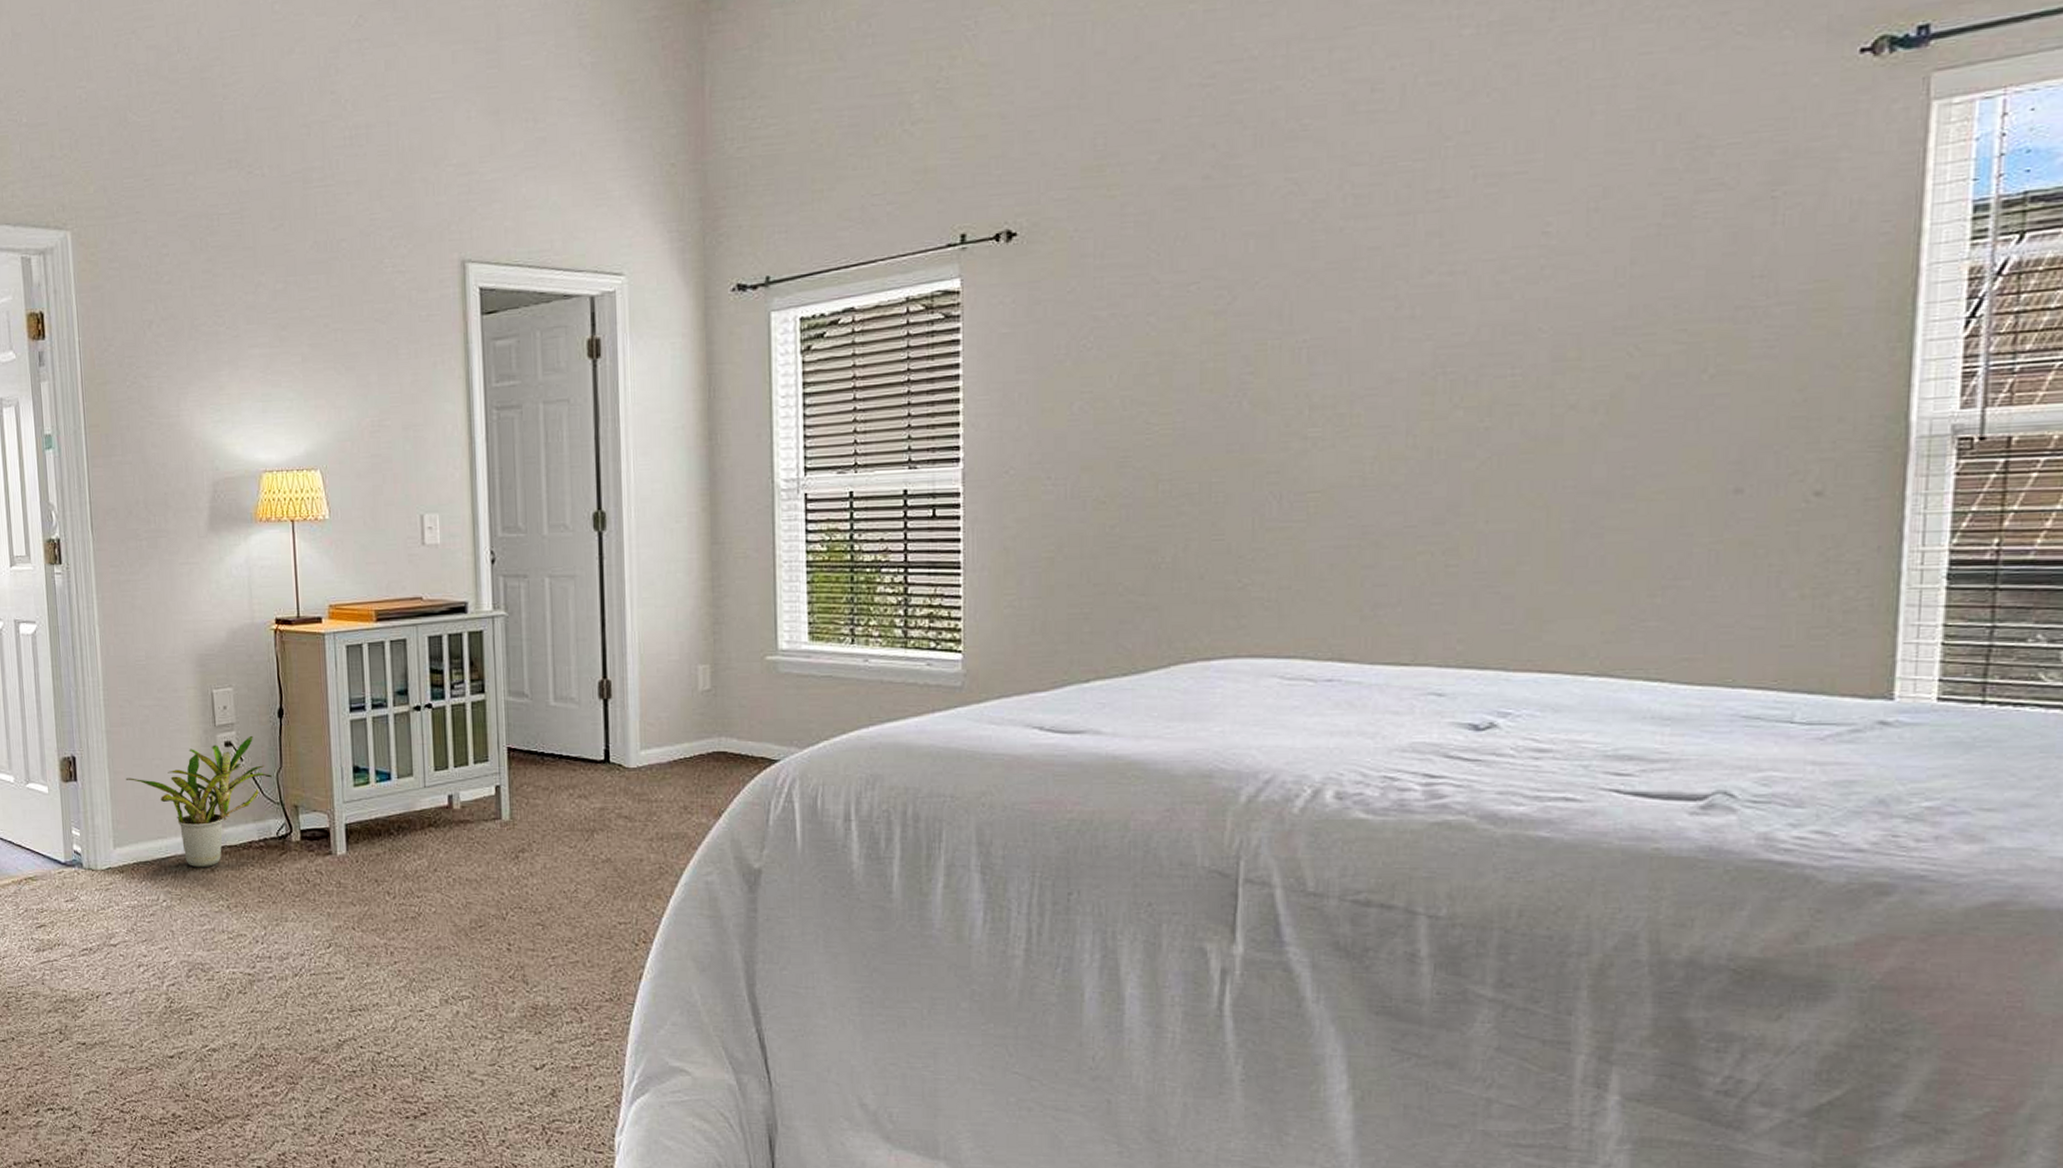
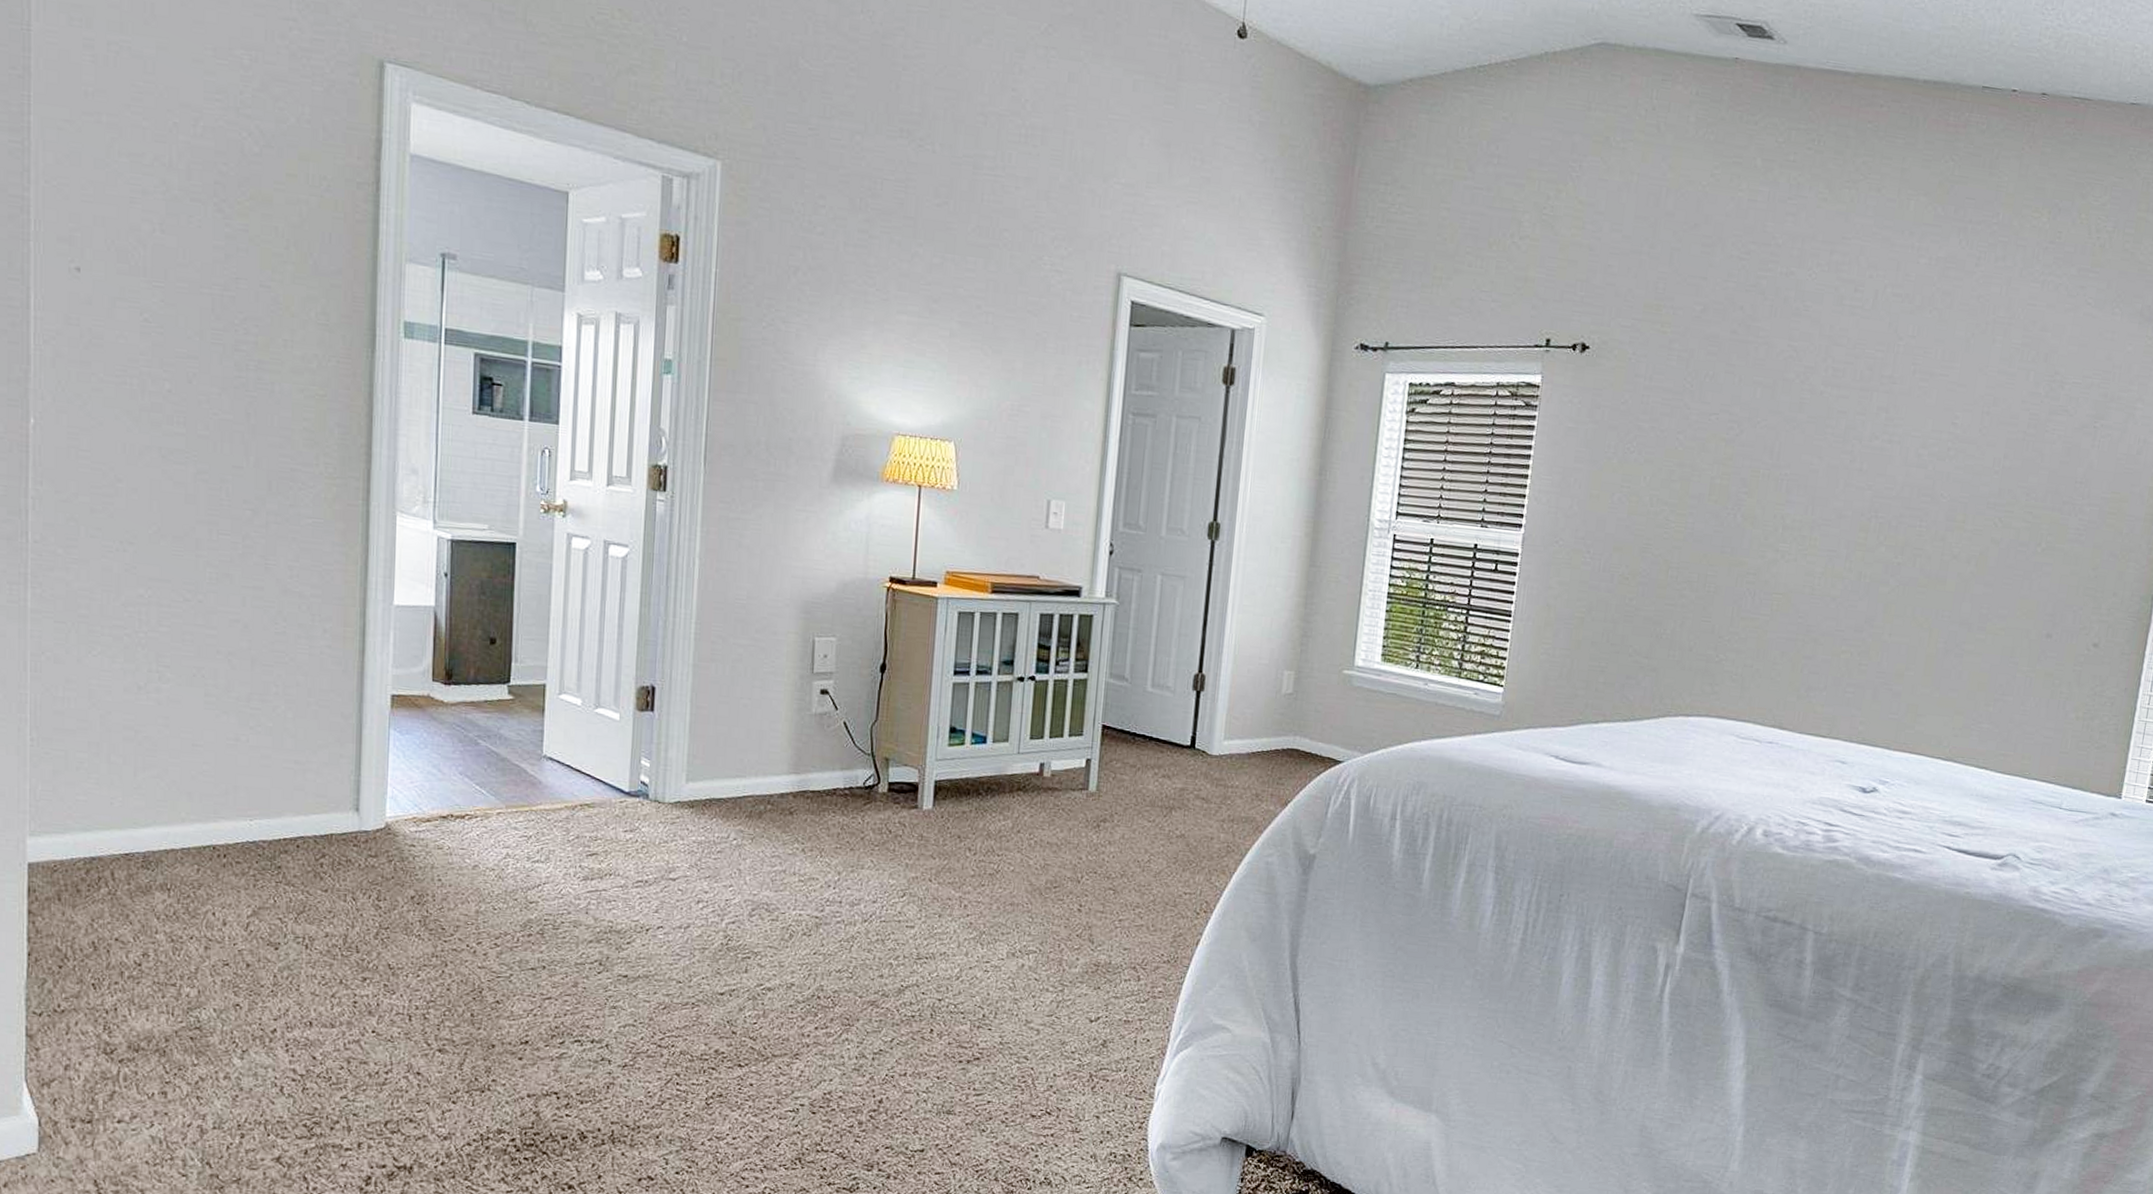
potted plant: present [125,735,272,868] -> none [708,686,866,810]

